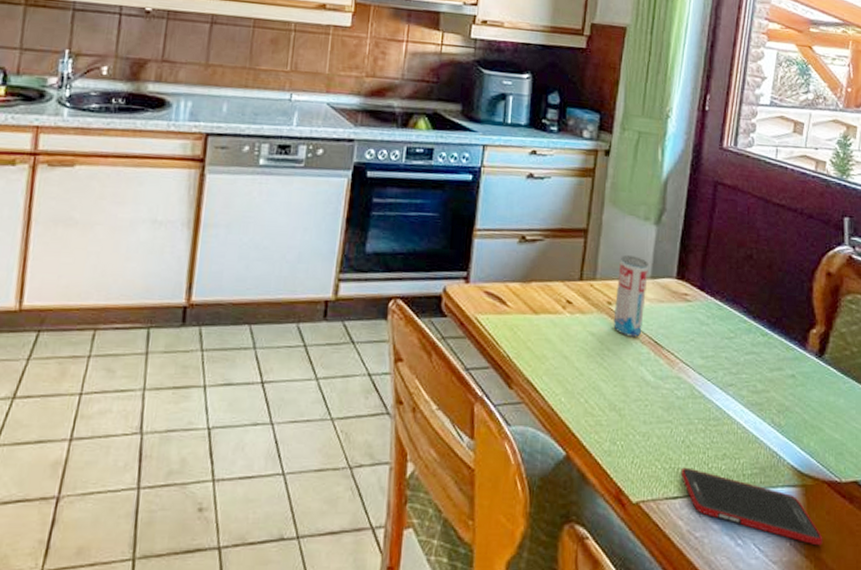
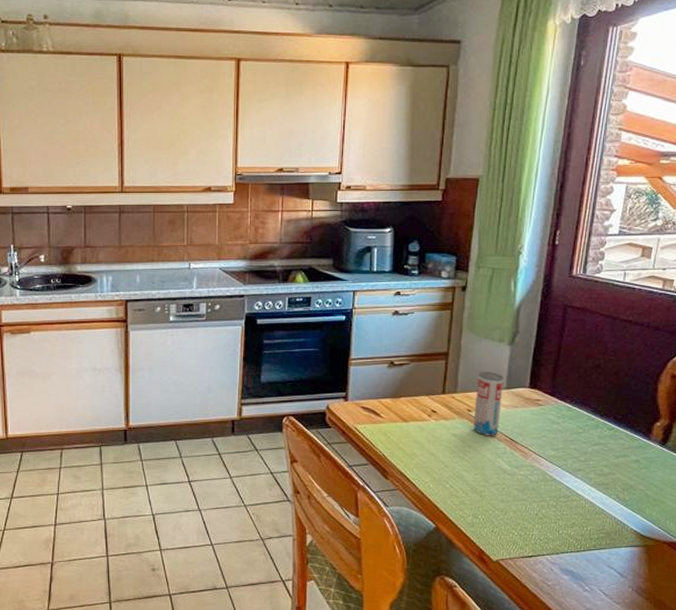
cell phone: present [680,467,823,546] -> none [534,534,663,591]

